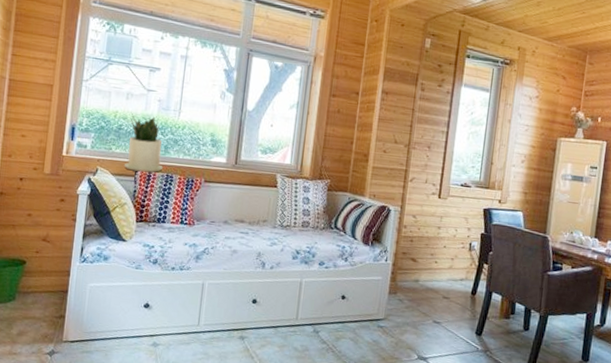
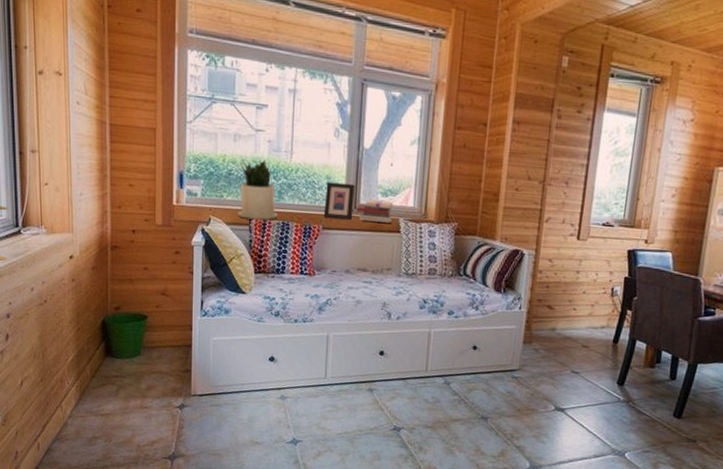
picture frame: none [206,139,237,175] -> present [323,182,355,221]
books: none [237,155,272,179] -> present [356,199,393,224]

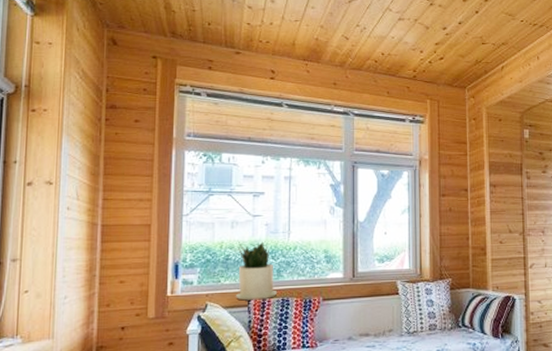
picture frame: present [323,182,355,221] -> none [323,255,352,290]
books: present [356,199,393,224] -> none [355,266,391,289]

